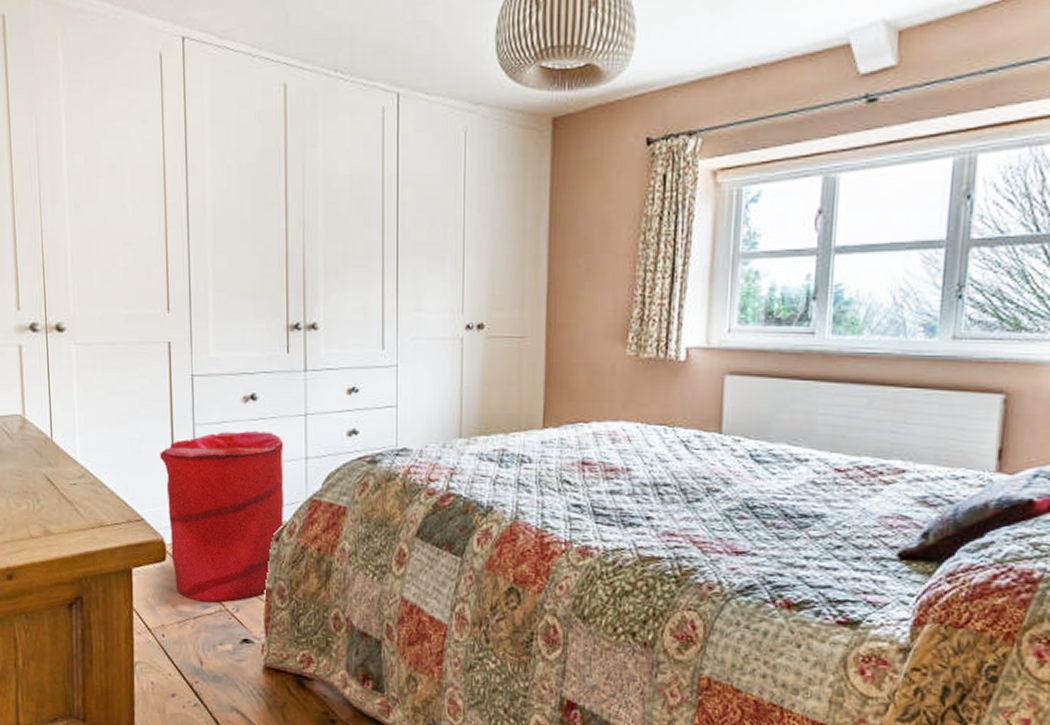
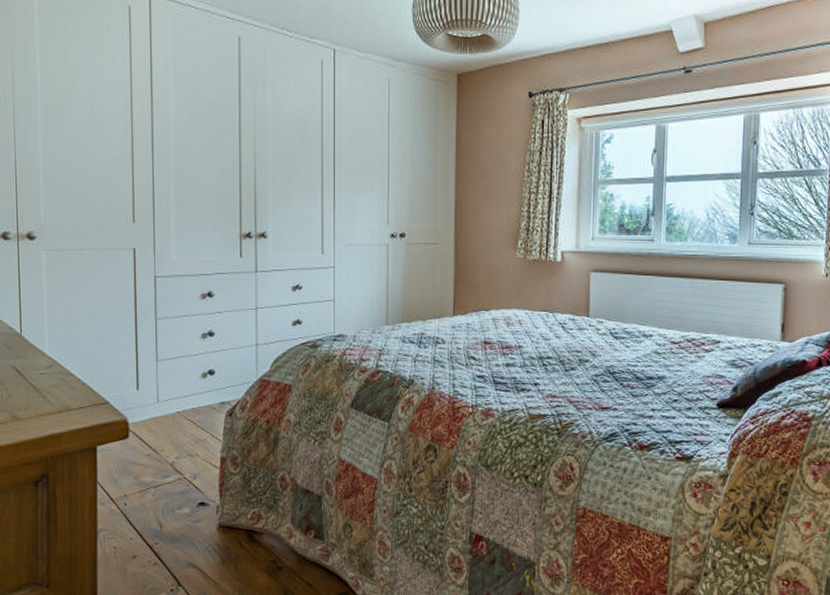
laundry hamper: present [159,431,285,603] -> none [124,323,238,472]

